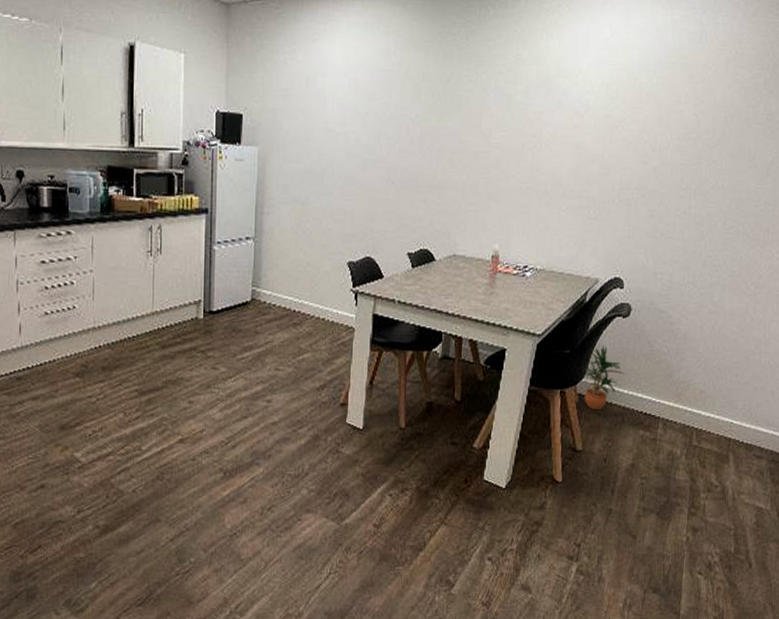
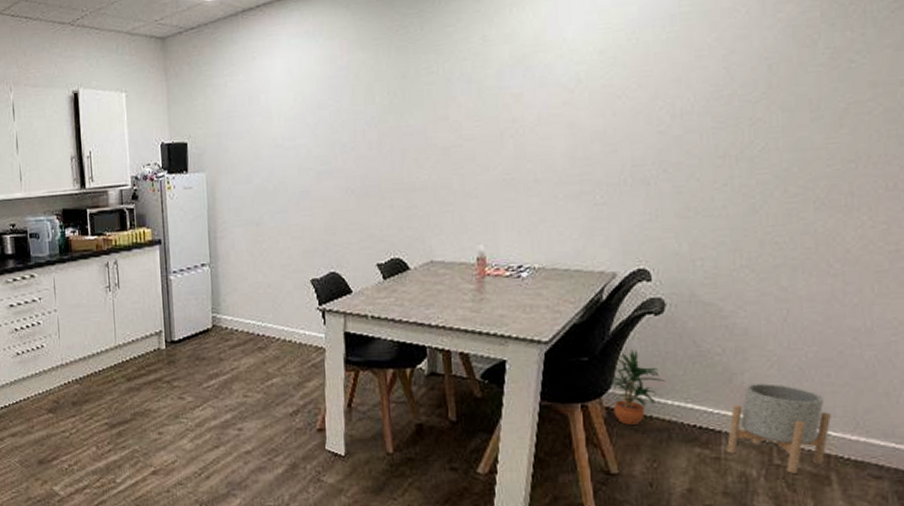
planter: none [662,380,735,453] -> present [727,383,831,474]

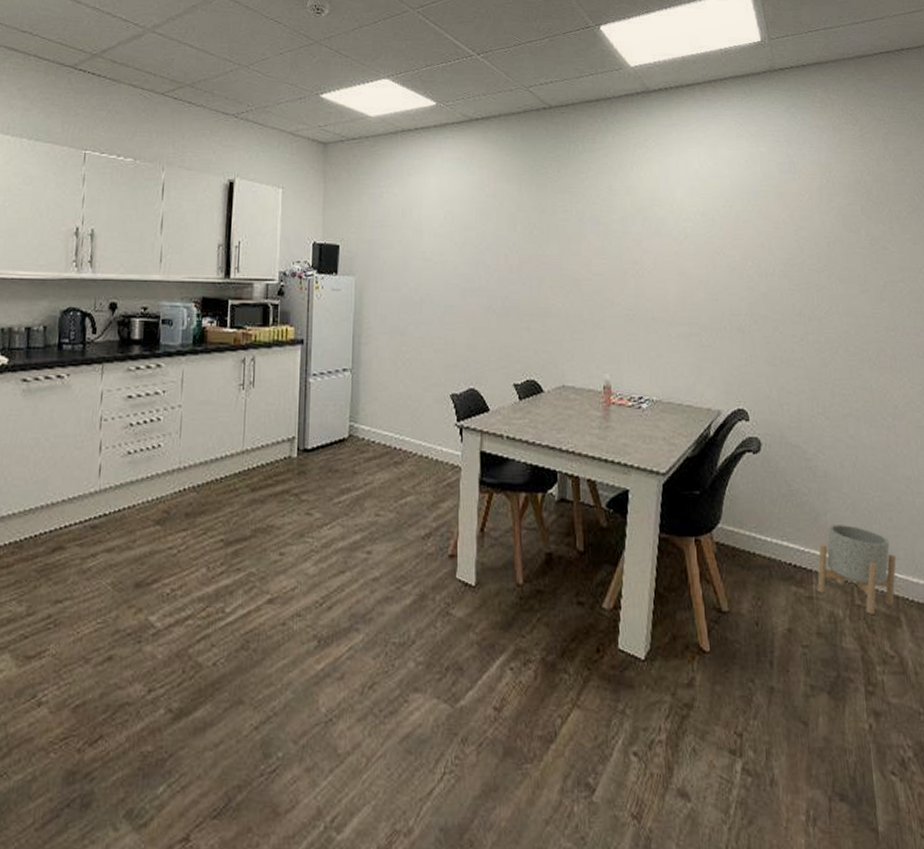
potted plant: present [612,350,666,425] -> none [720,486,765,561]

